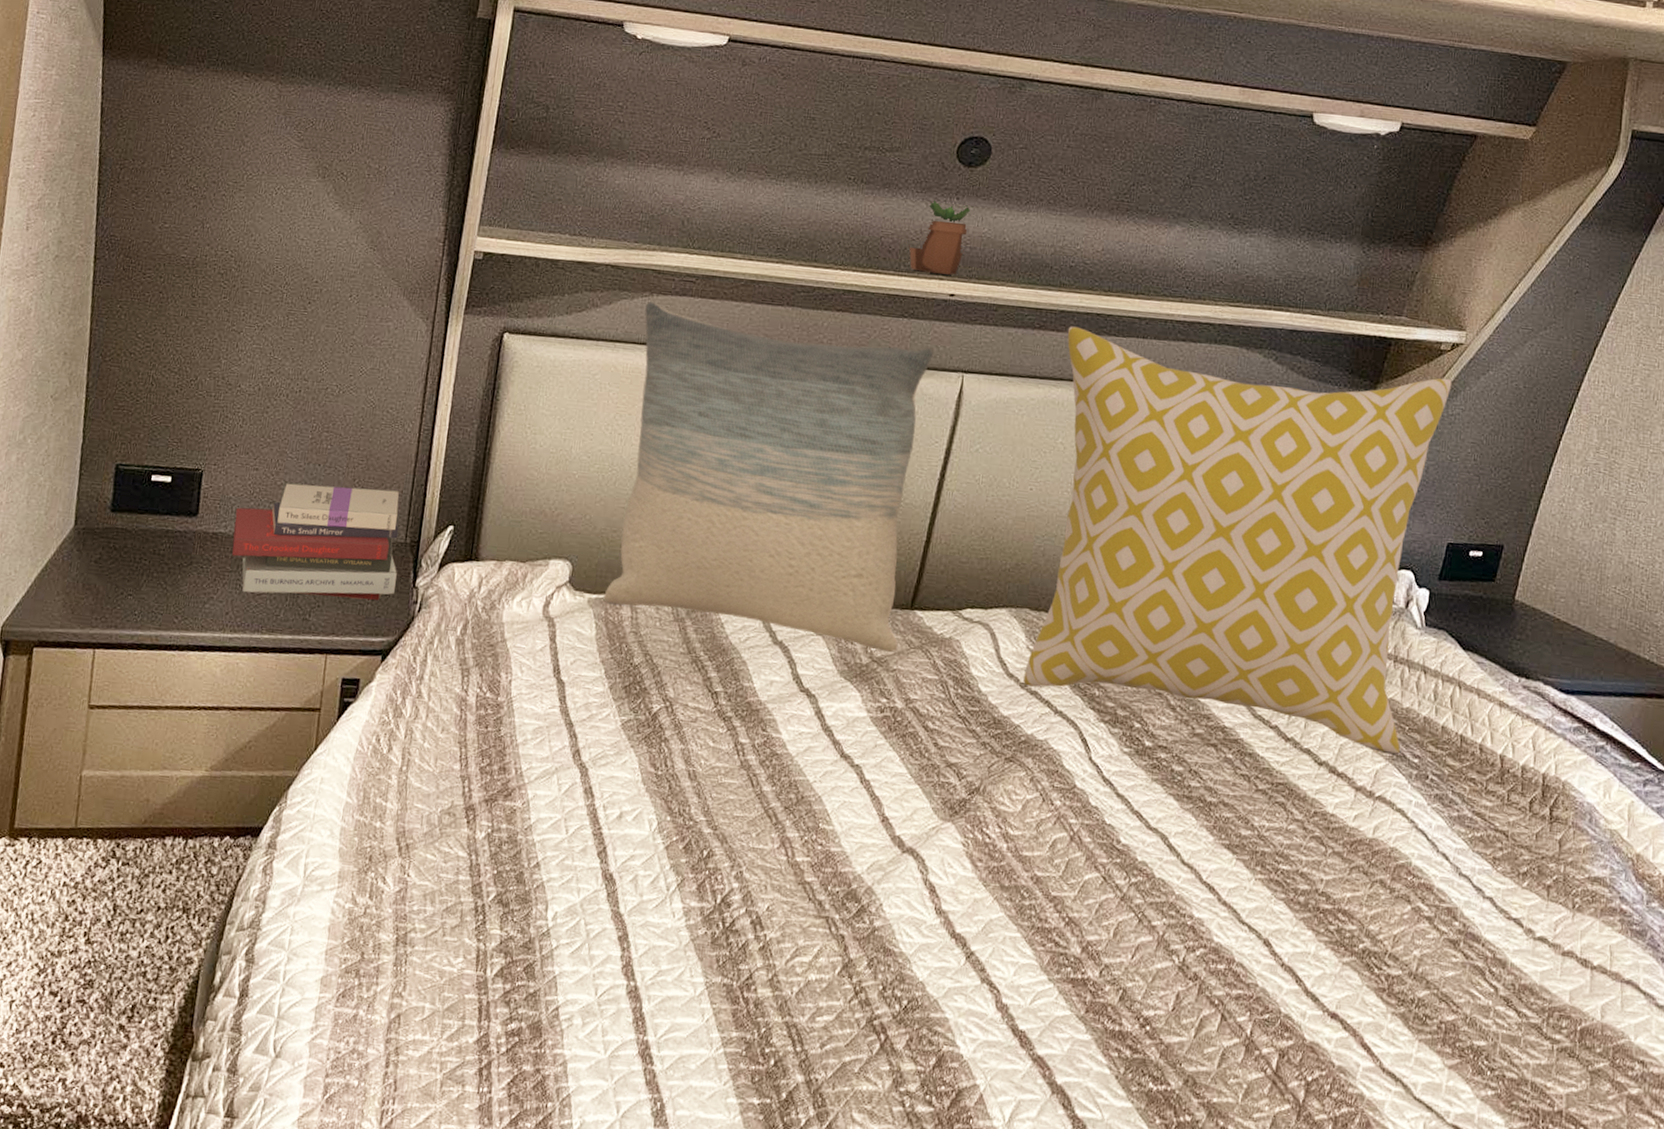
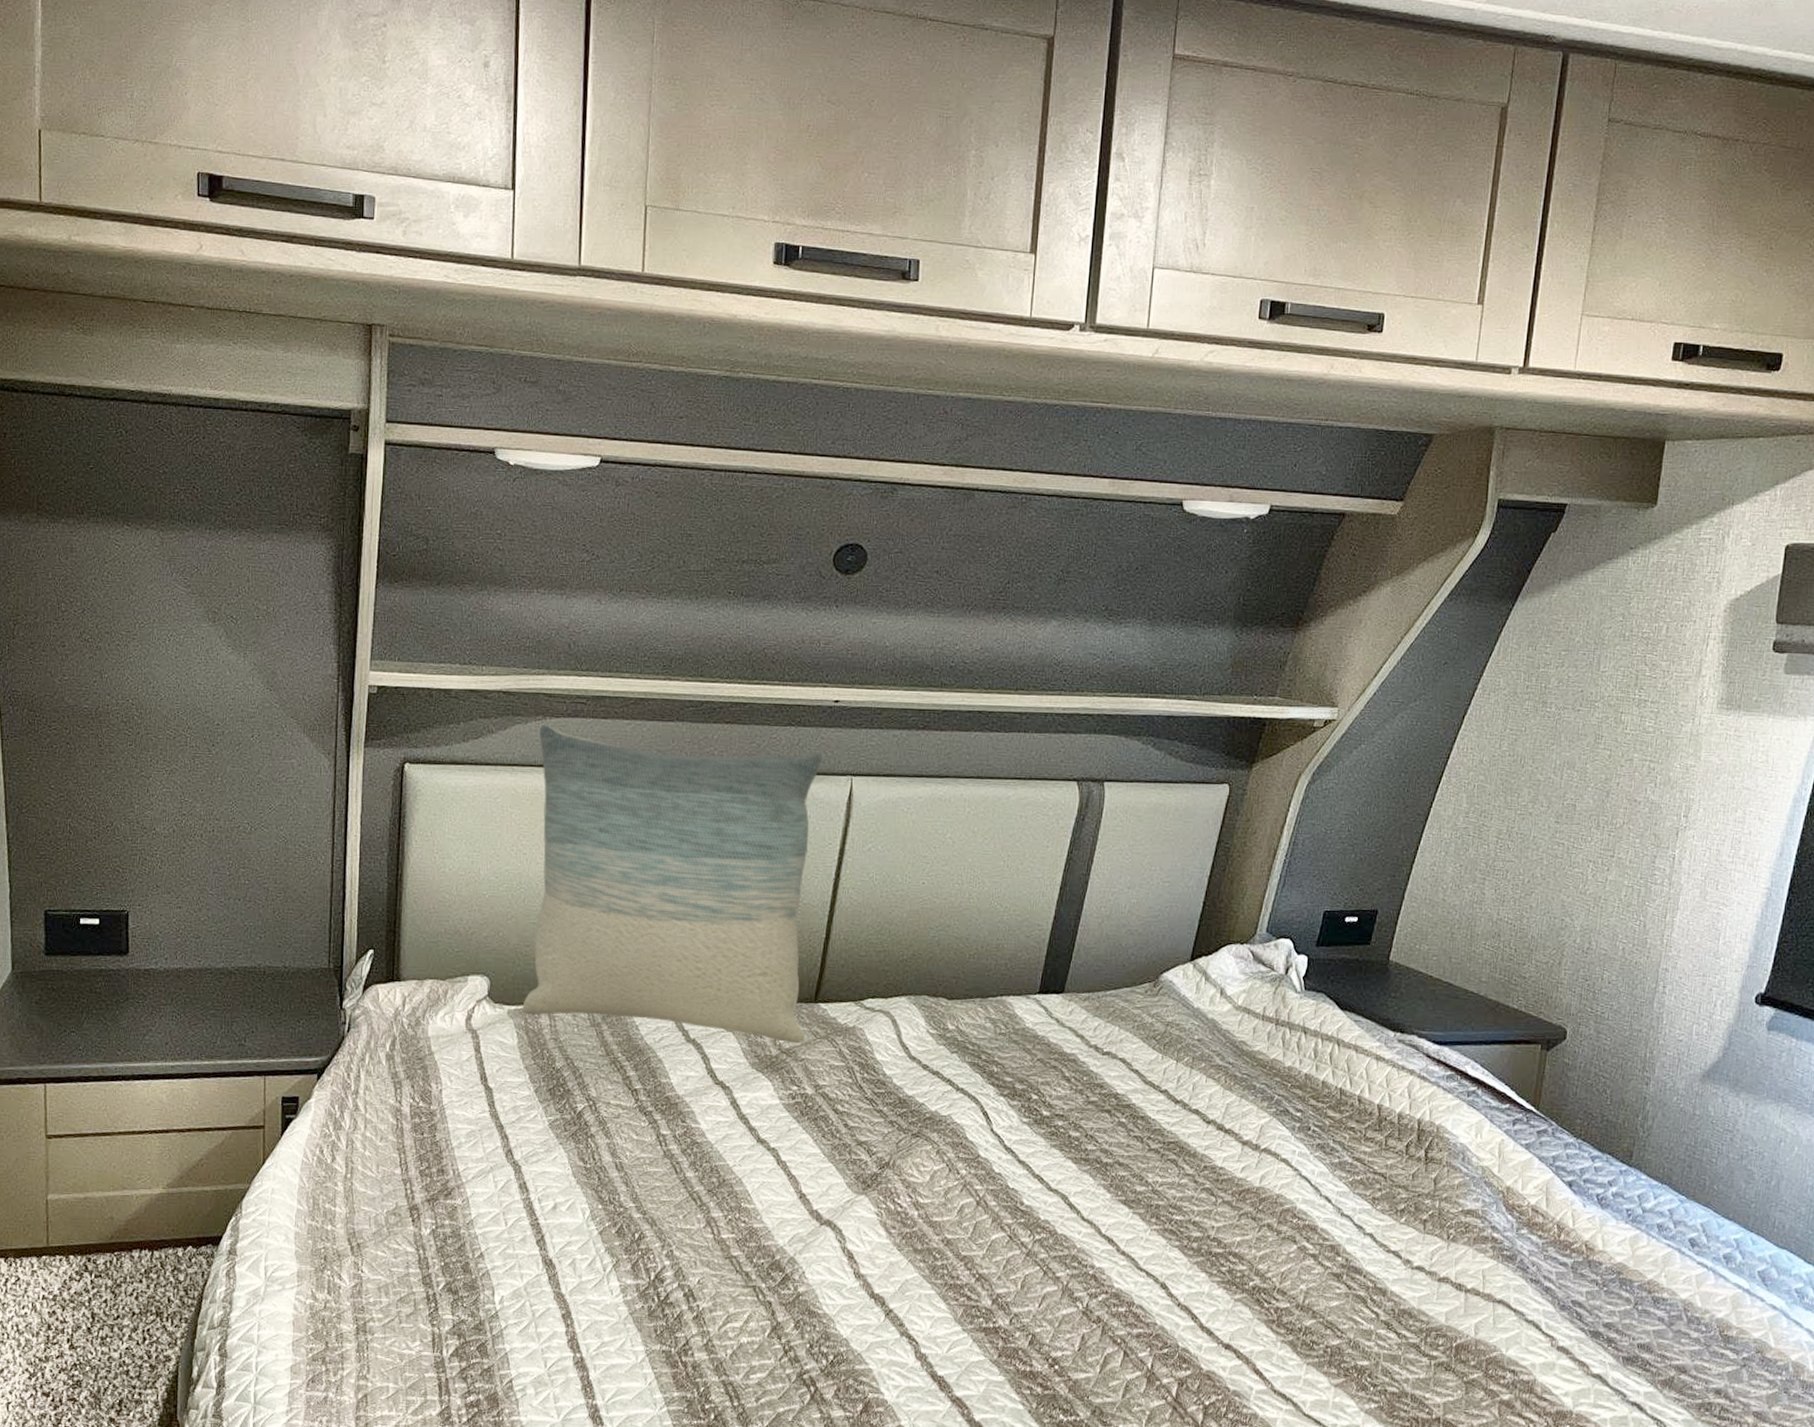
books: present [231,483,400,600] -> none [164,918,324,1024]
succulent plant: present [909,201,973,275] -> none [792,610,852,682]
pillow: present [1023,326,1452,755] -> none [925,724,1325,1110]

